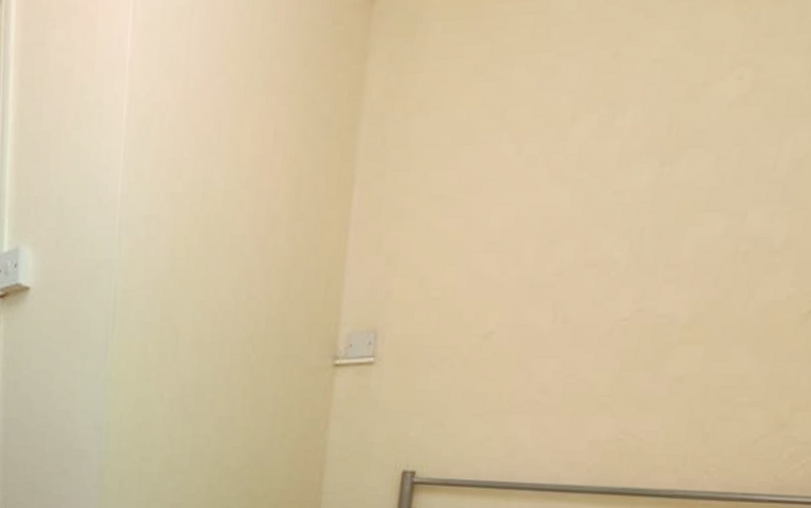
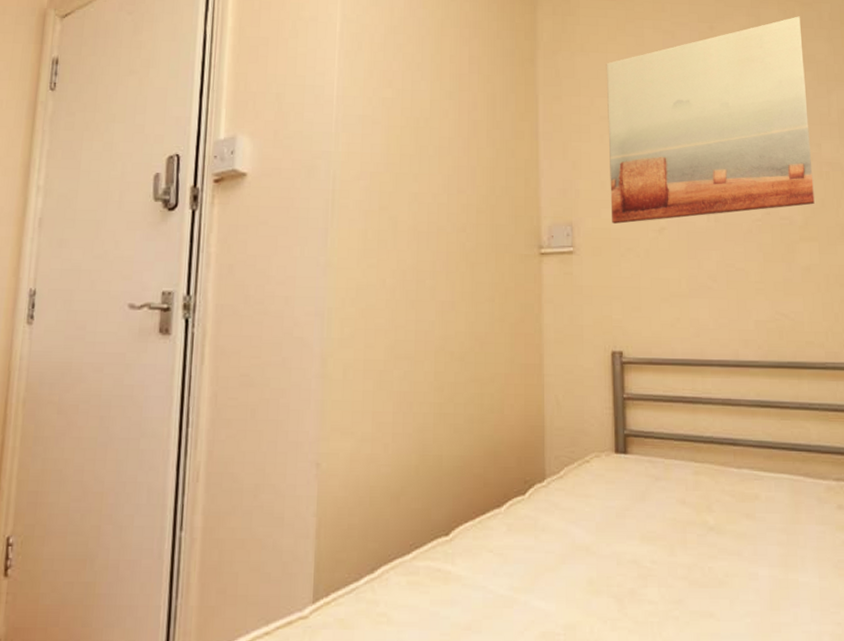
wall art: none [426,18,768,329] -> present [606,16,815,224]

